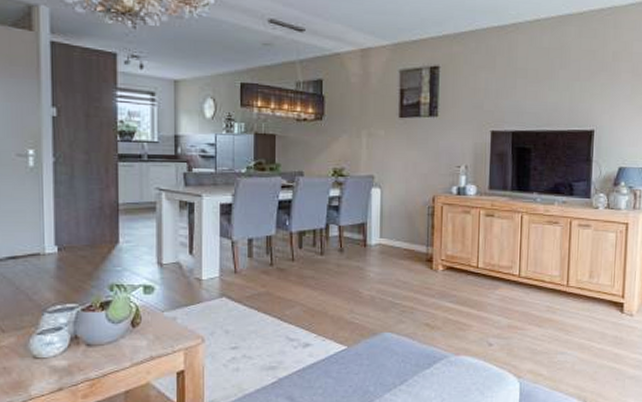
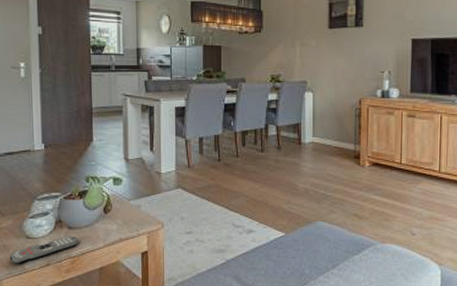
remote control: none [11,354,100,390] -> present [9,236,79,264]

